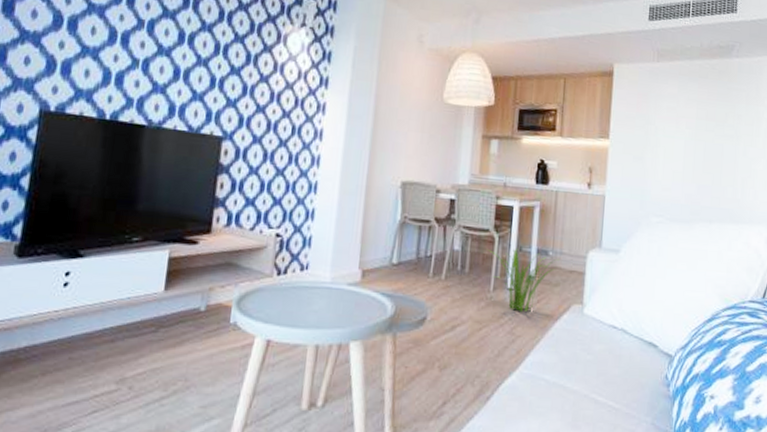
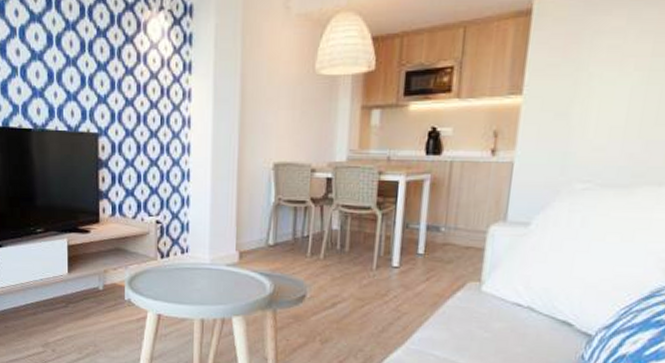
decorative plant: present [486,248,558,313] -> none [368,225,452,290]

